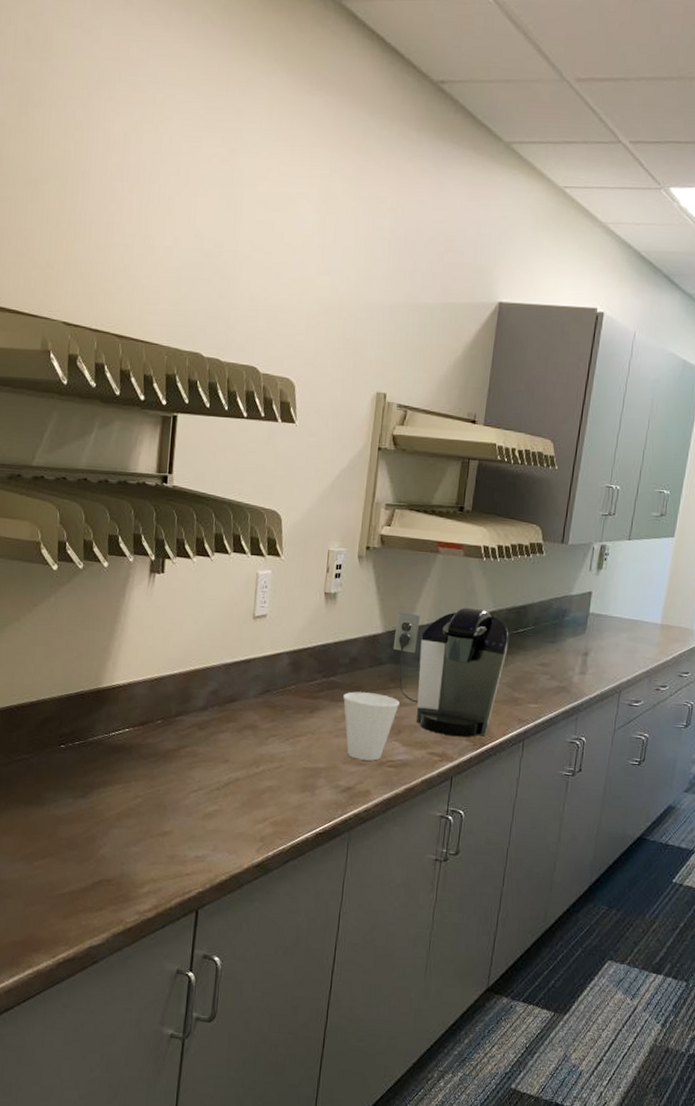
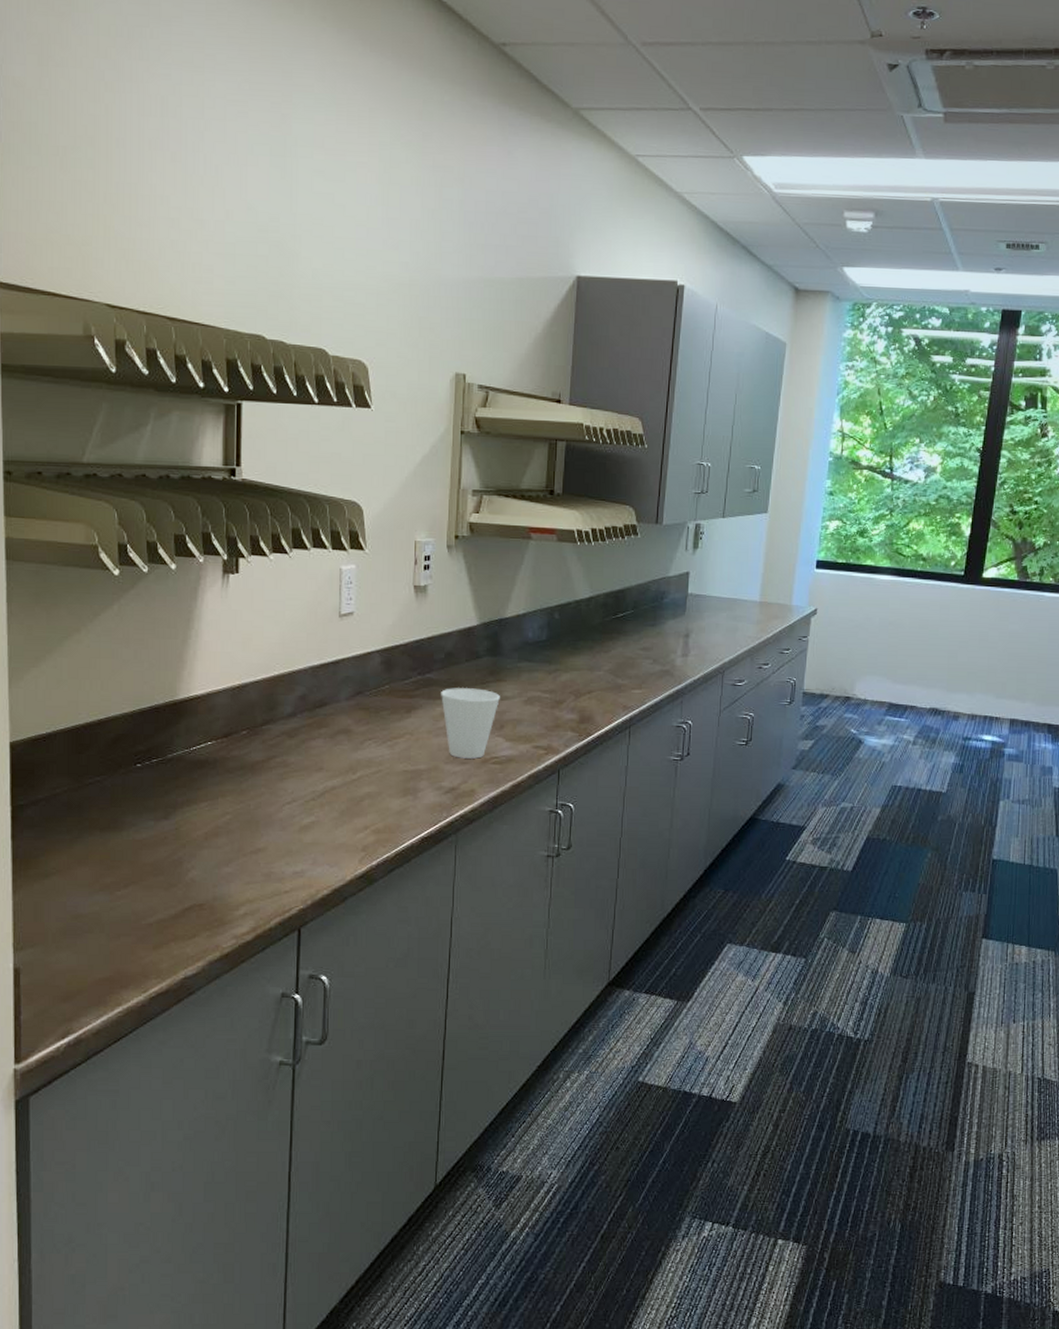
coffee maker: present [393,606,509,737] -> none [489,593,609,728]

